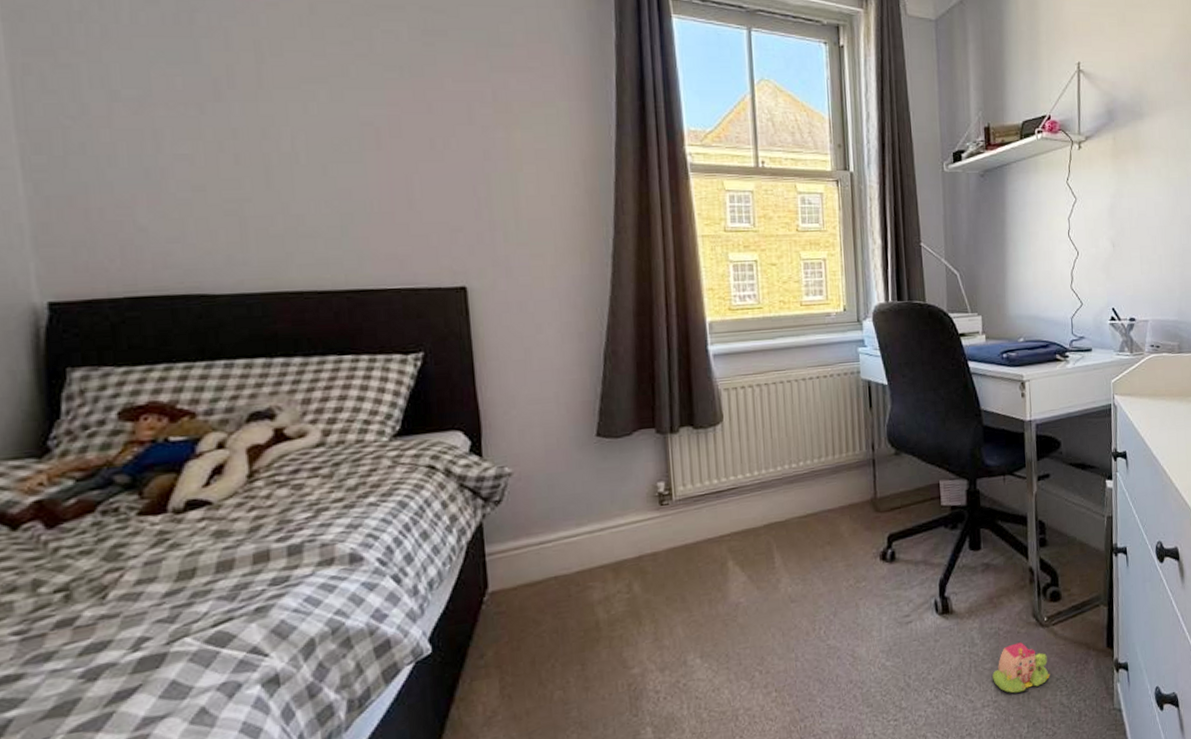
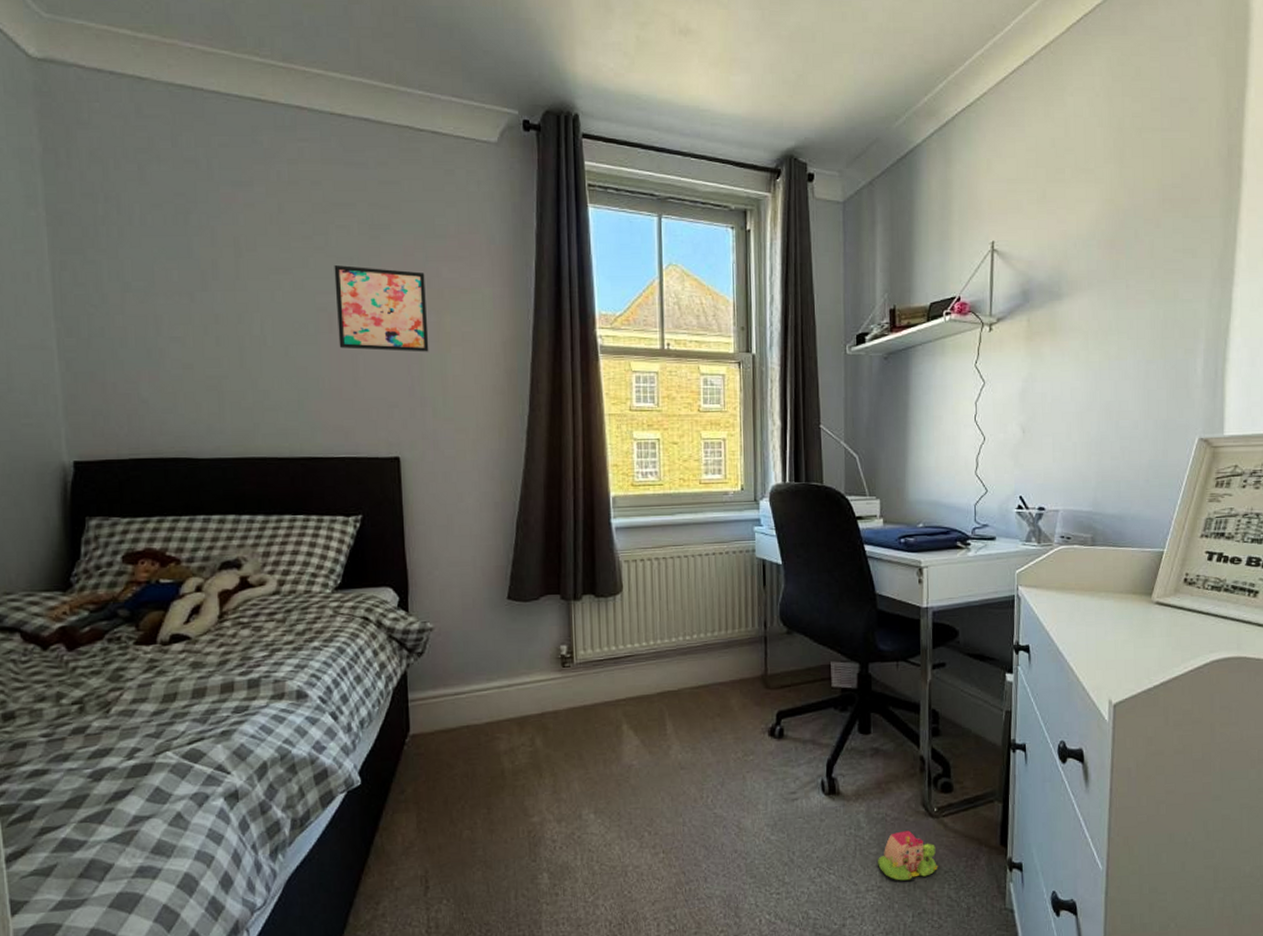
wall art: none [380,75,498,171] -> present [334,265,429,352]

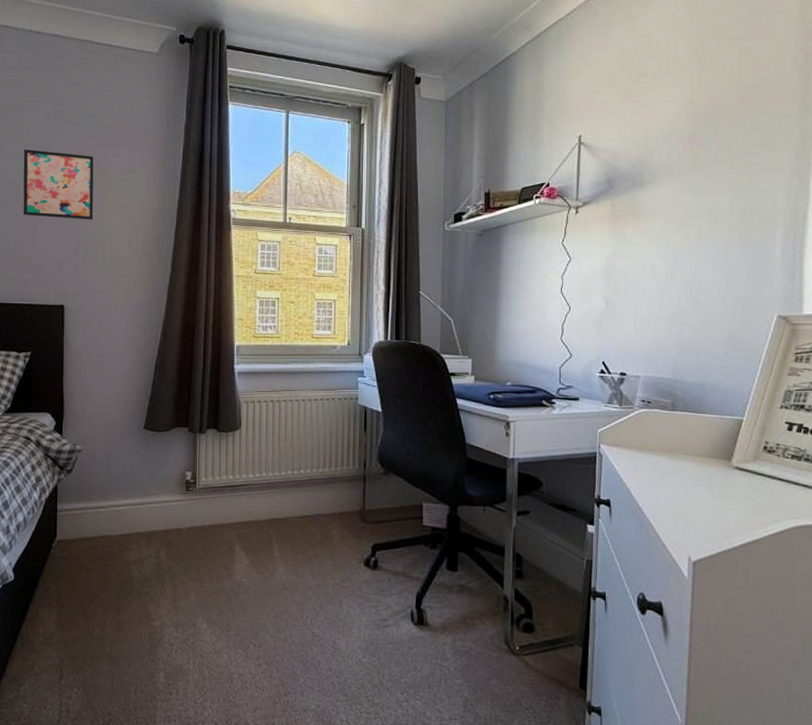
toy house: present [878,830,939,881] -> none [462,665,519,713]

